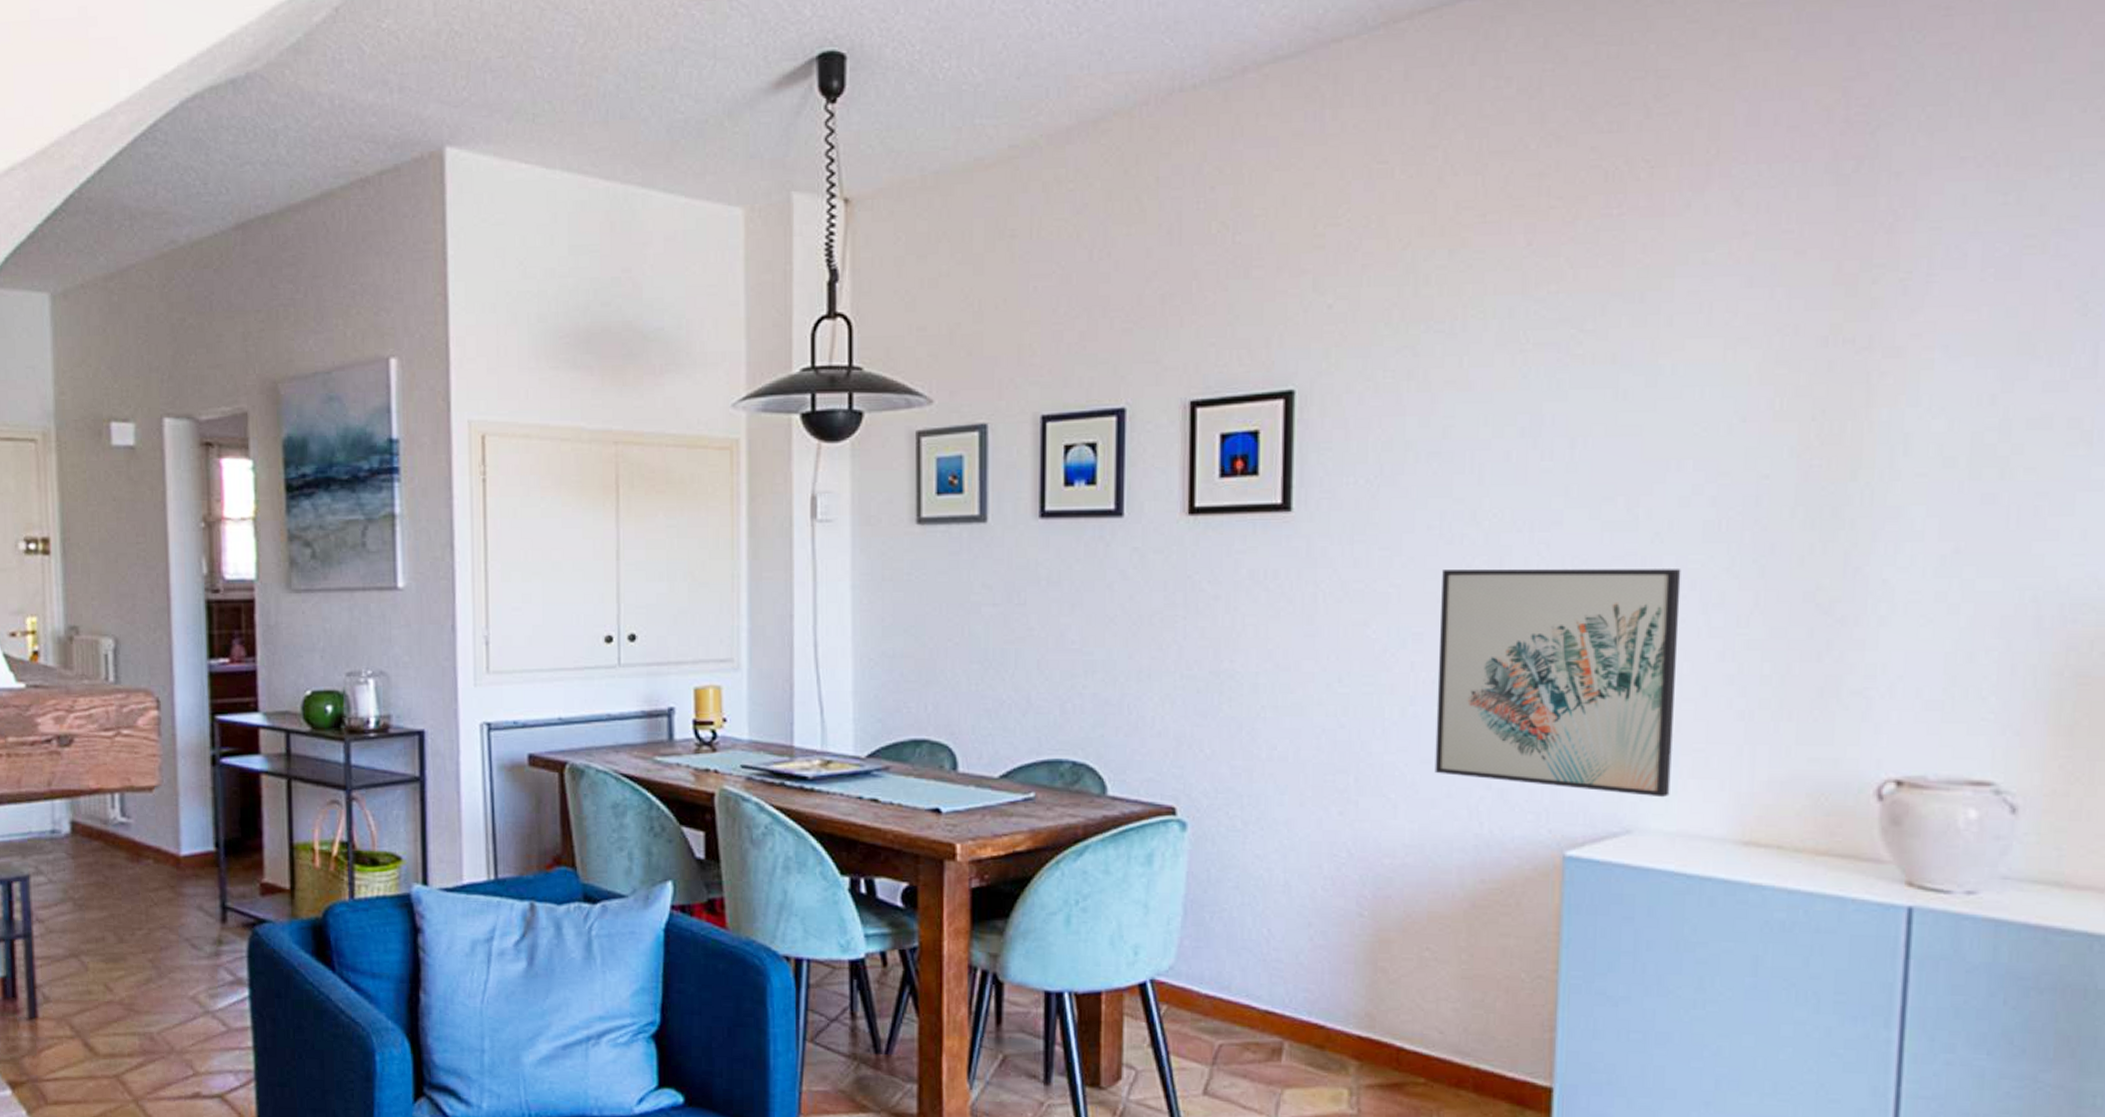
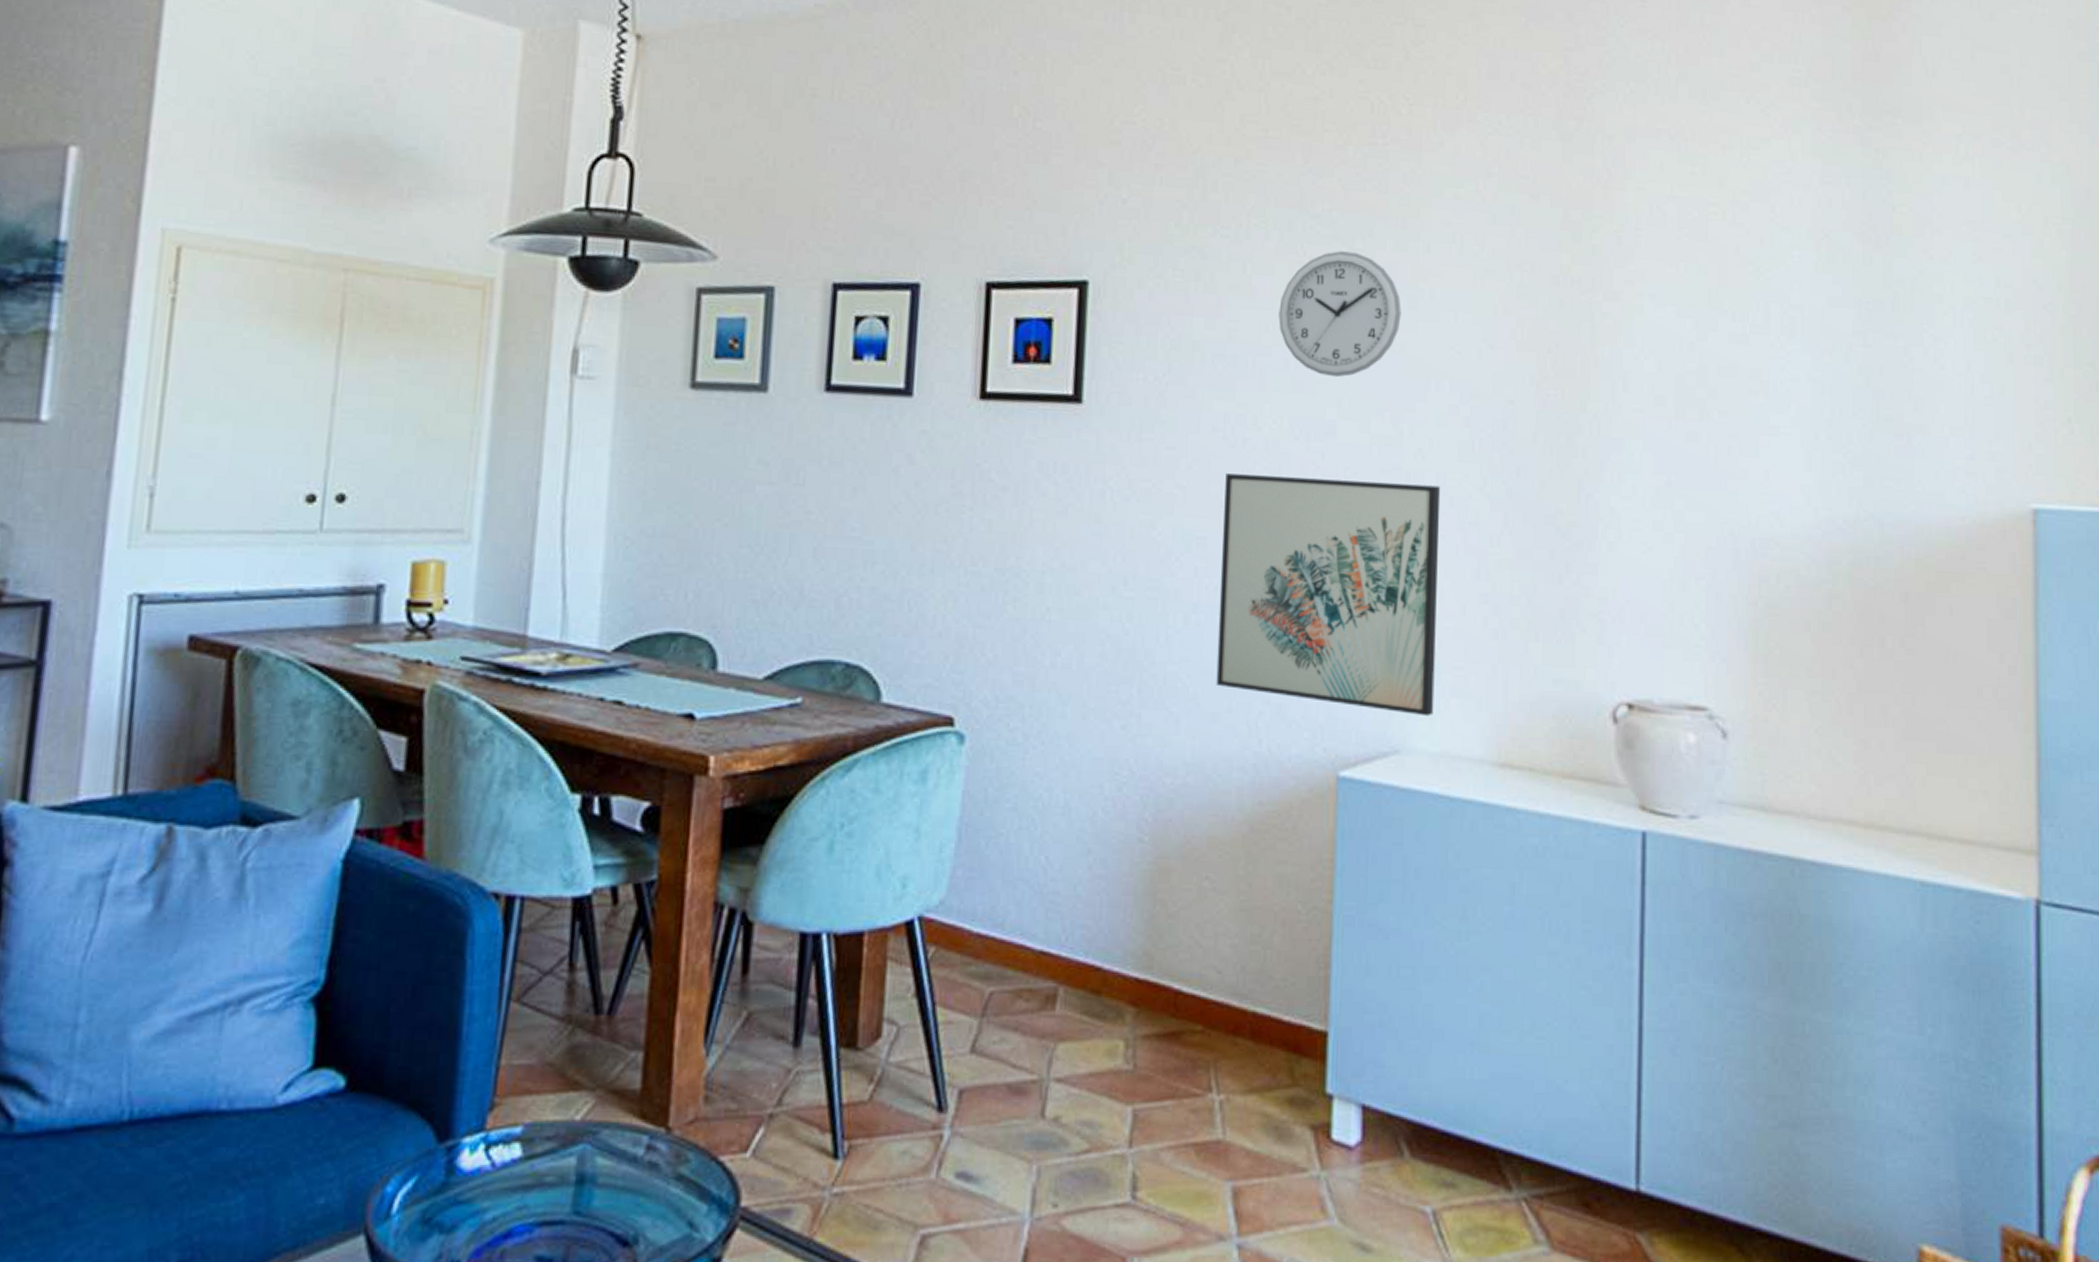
wall clock: none [1499,334,1638,466] -> present [1278,251,1401,378]

